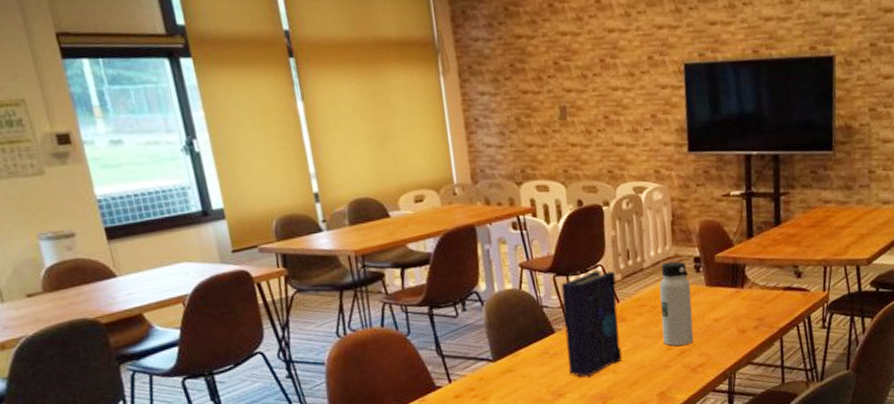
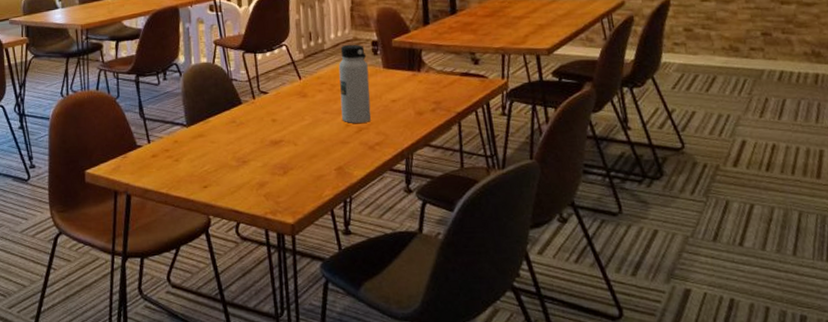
book: present [561,270,623,377] -> none [249,50,303,147]

